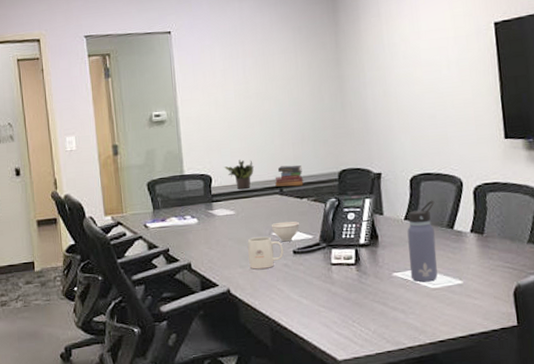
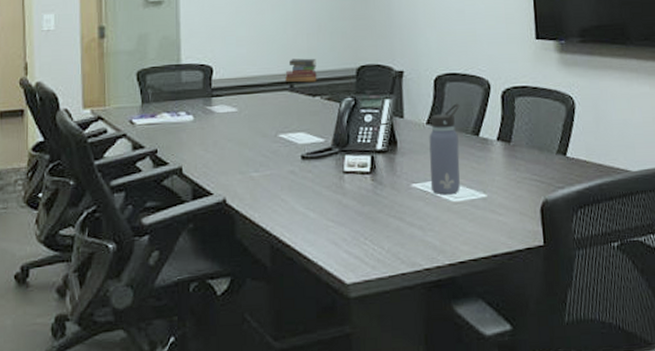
potted plant: present [223,160,255,190] -> none [227,50,263,84]
mug: present [247,236,284,270] -> none [249,138,291,176]
bowl: present [271,221,300,242] -> none [278,121,311,145]

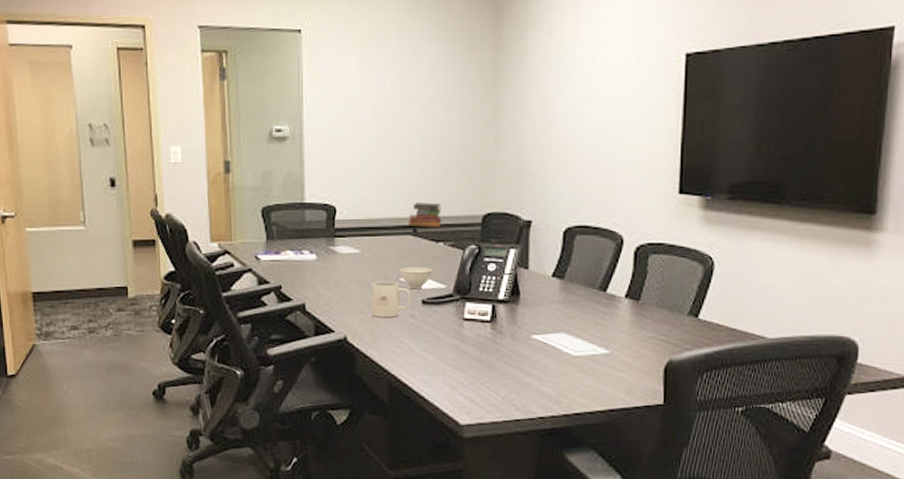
mug: none [249,138,291,176] -> present [370,282,412,318]
bowl: none [278,121,311,145] -> present [399,266,433,290]
water bottle: present [429,103,460,194] -> none [551,257,589,347]

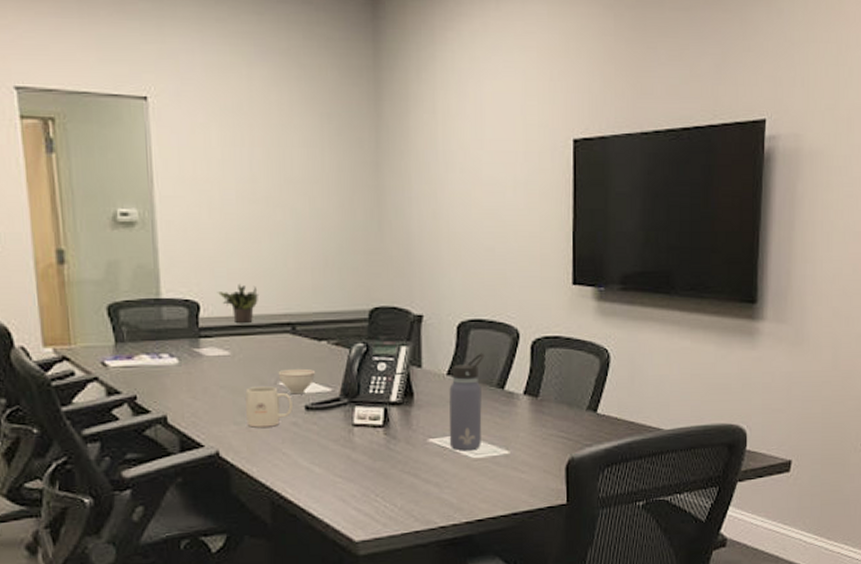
potted plant: none [351,191,387,226] -> present [217,284,259,324]
books: present [409,203,441,227] -> none [286,297,323,324]
water bottle: none [551,257,589,347] -> present [449,353,485,450]

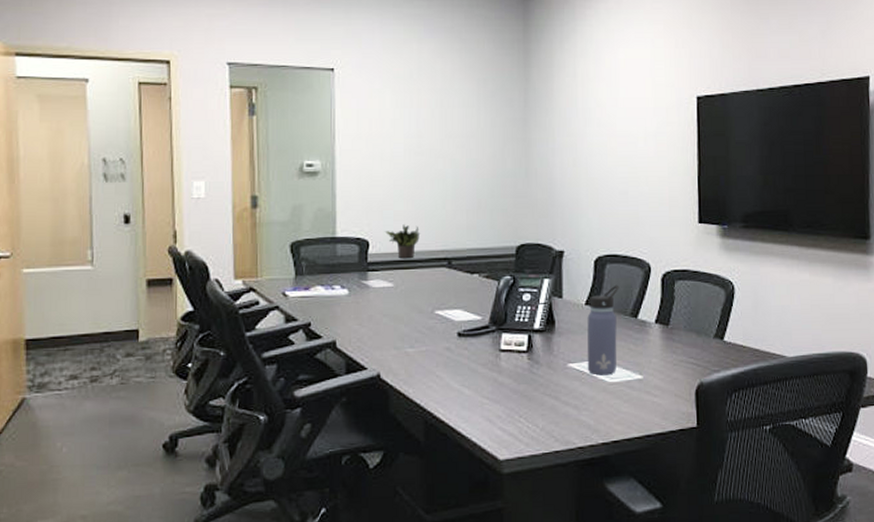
mug: present [245,386,294,428] -> none [404,315,448,352]
bowl: present [278,368,316,395] -> none [434,298,468,322]

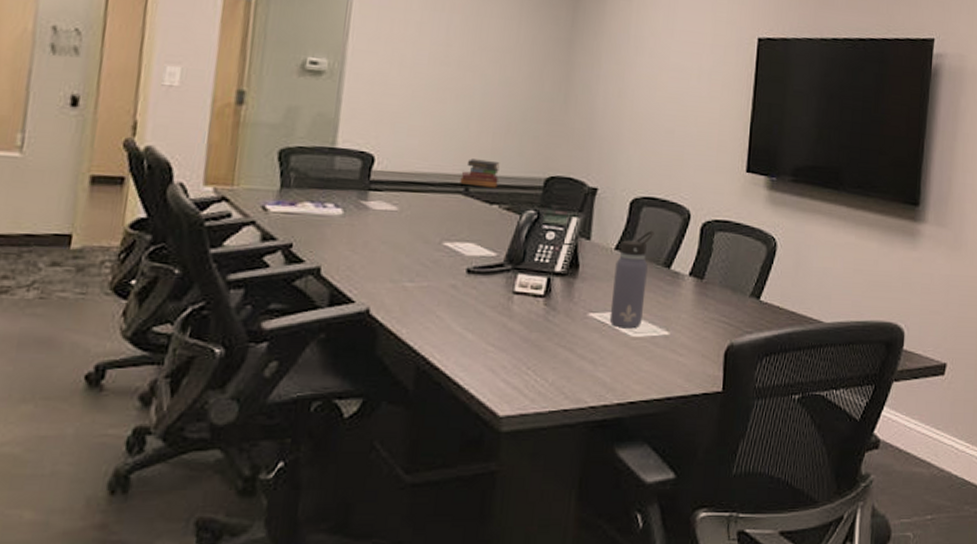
potted plant: present [384,224,421,259] -> none [394,141,437,181]
books: none [443,235,476,259] -> present [460,159,500,188]

